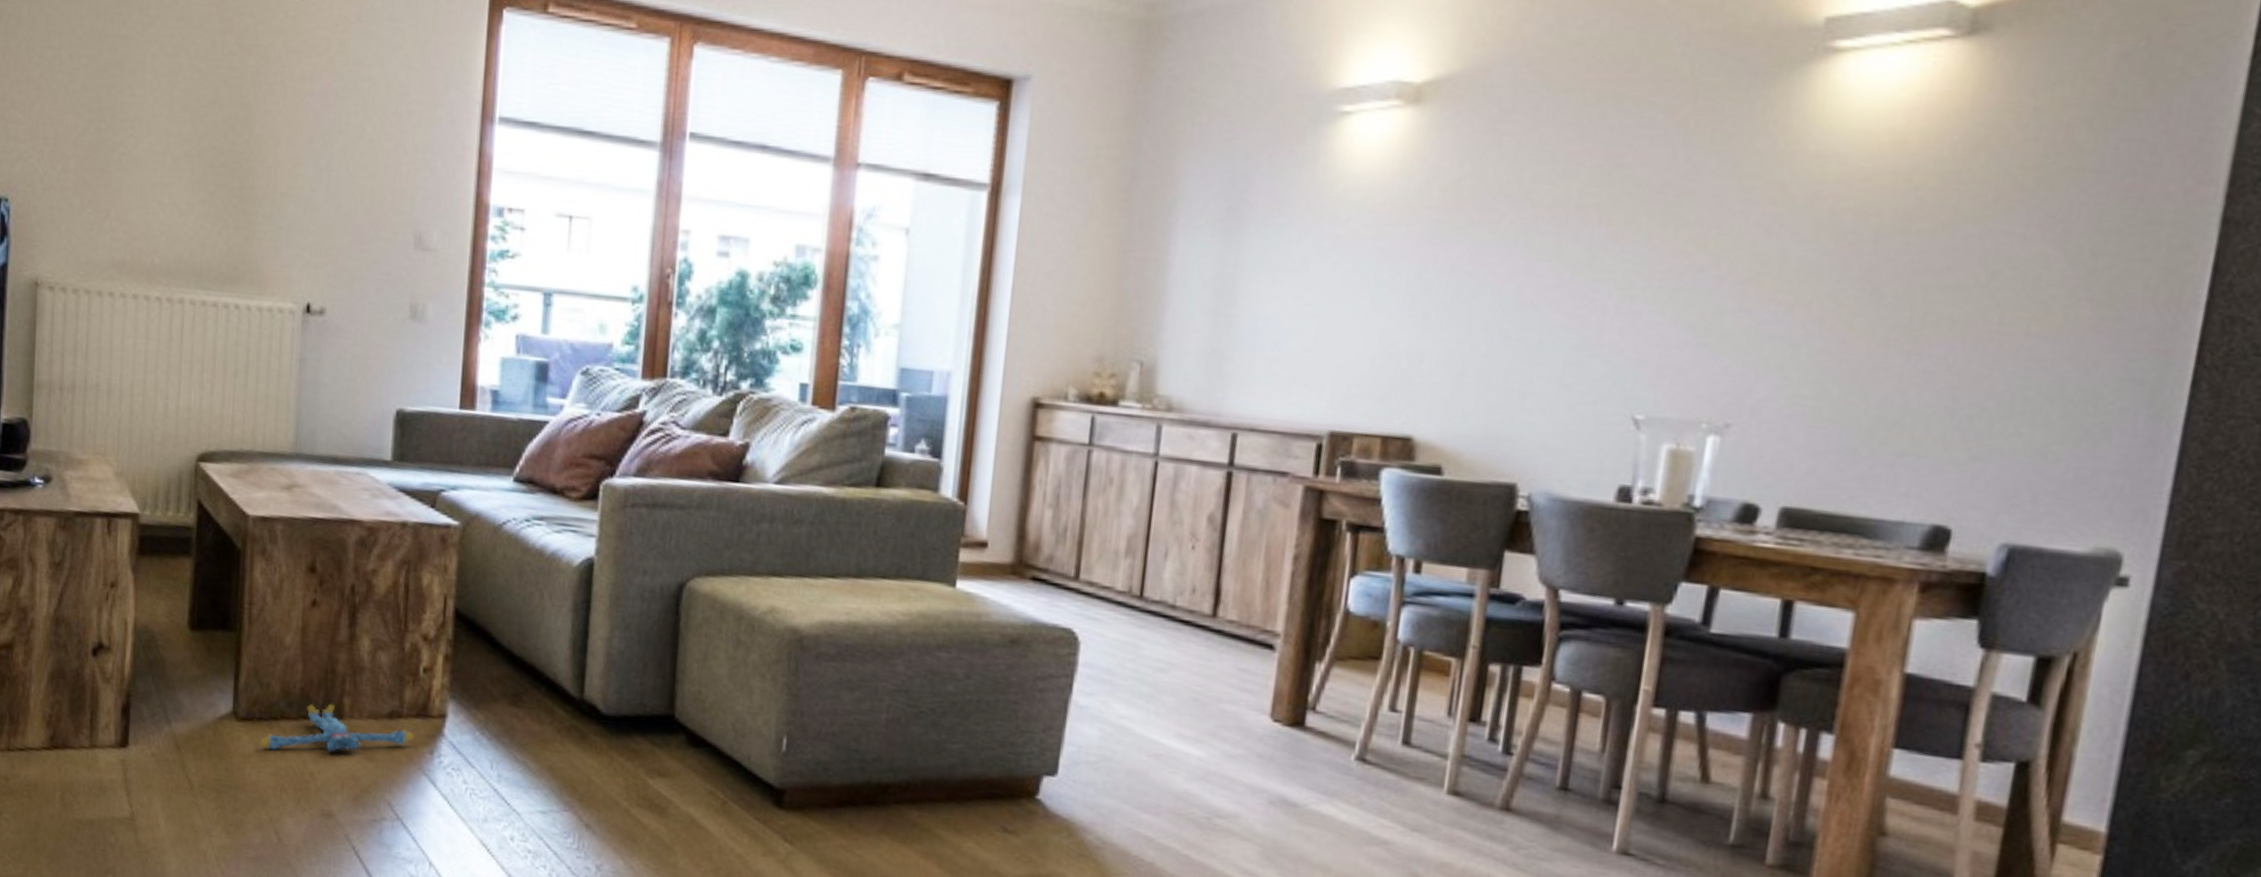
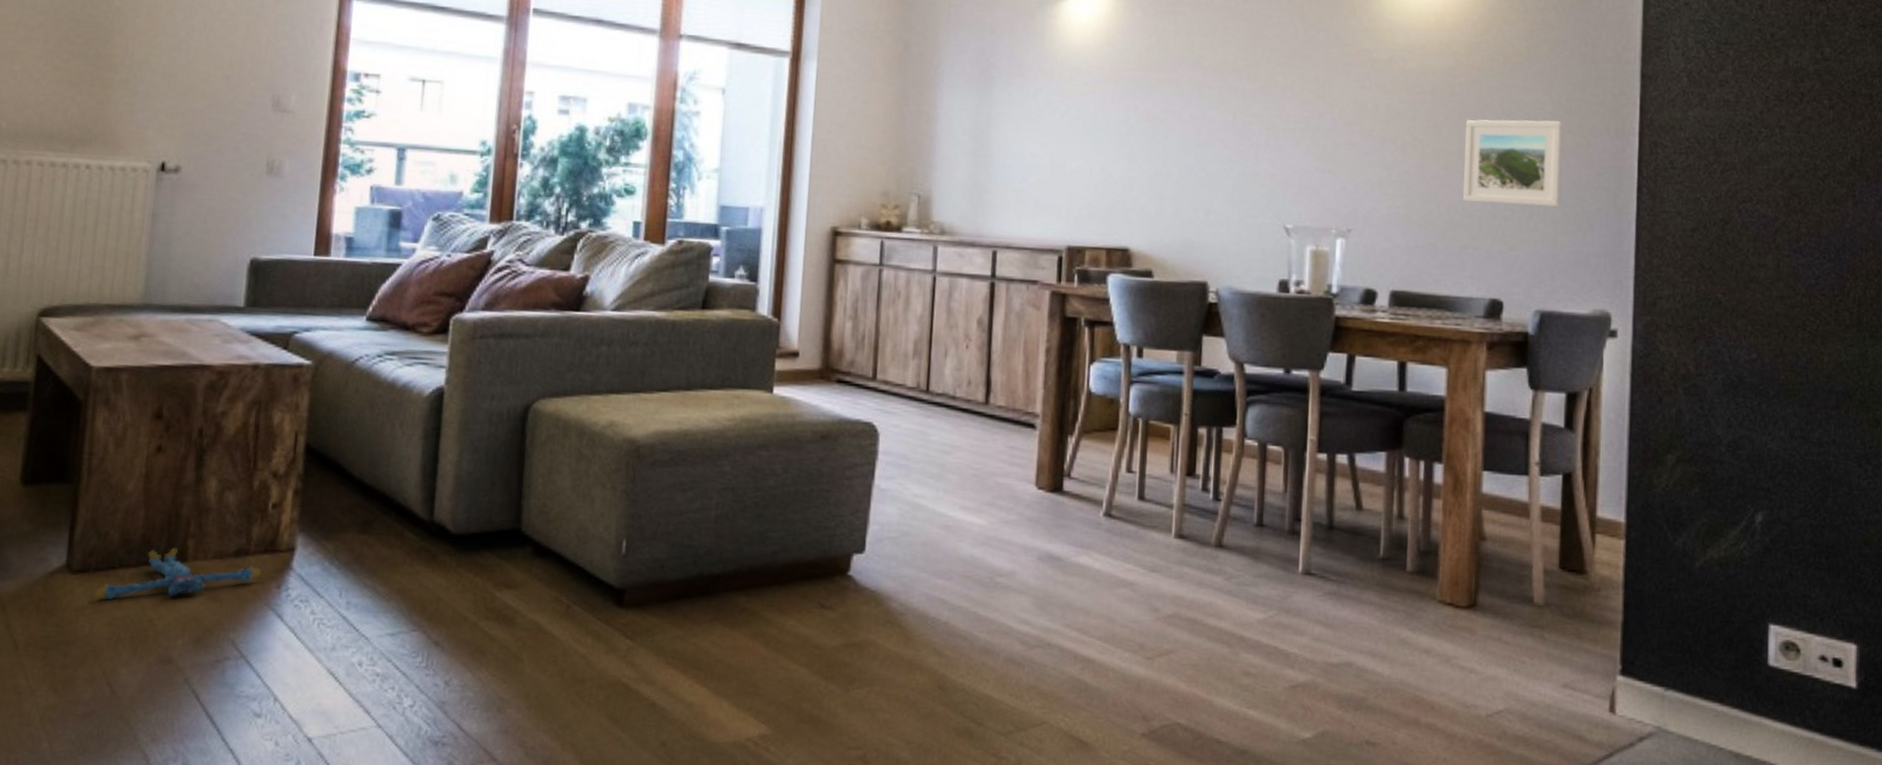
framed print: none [1906,280,2082,406] -> present [1463,119,1564,208]

